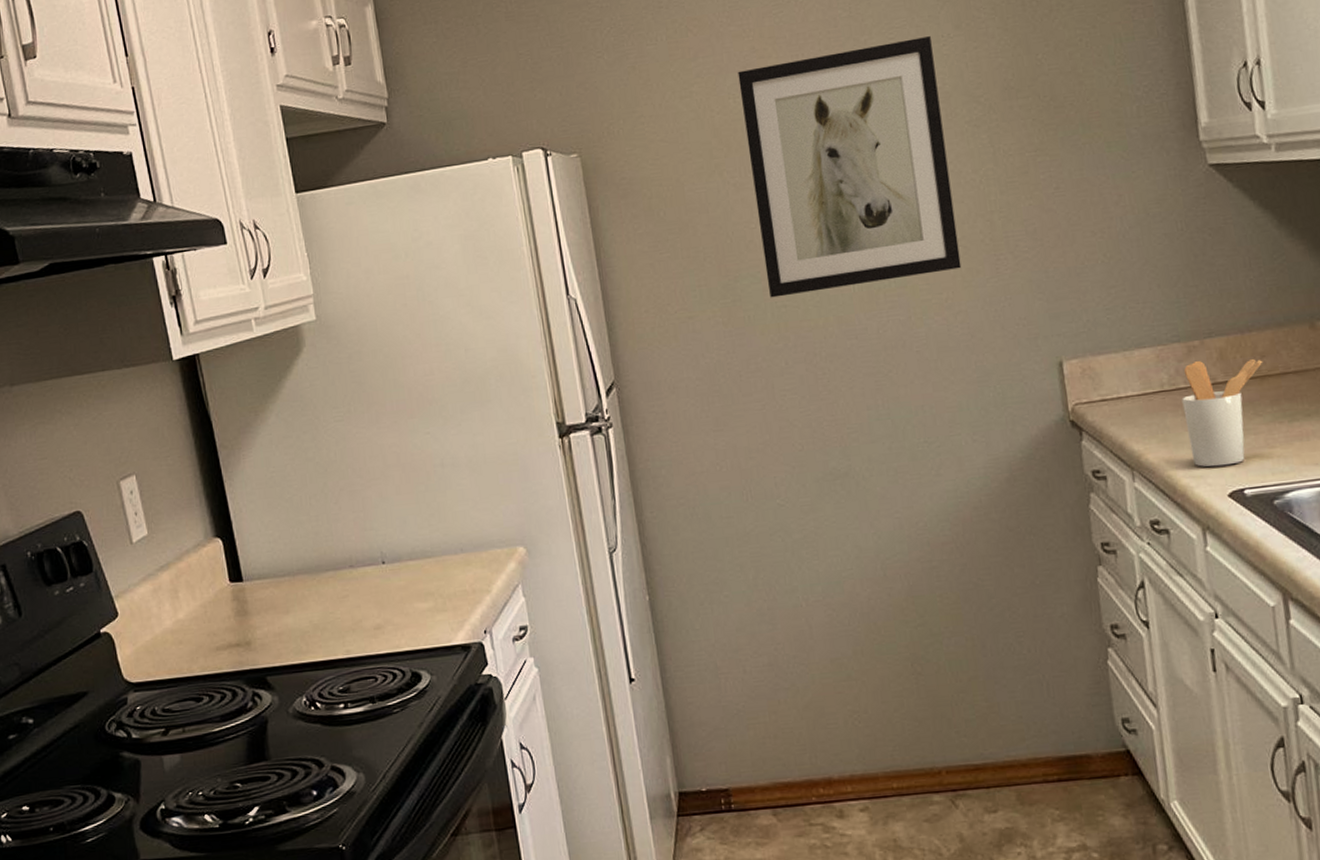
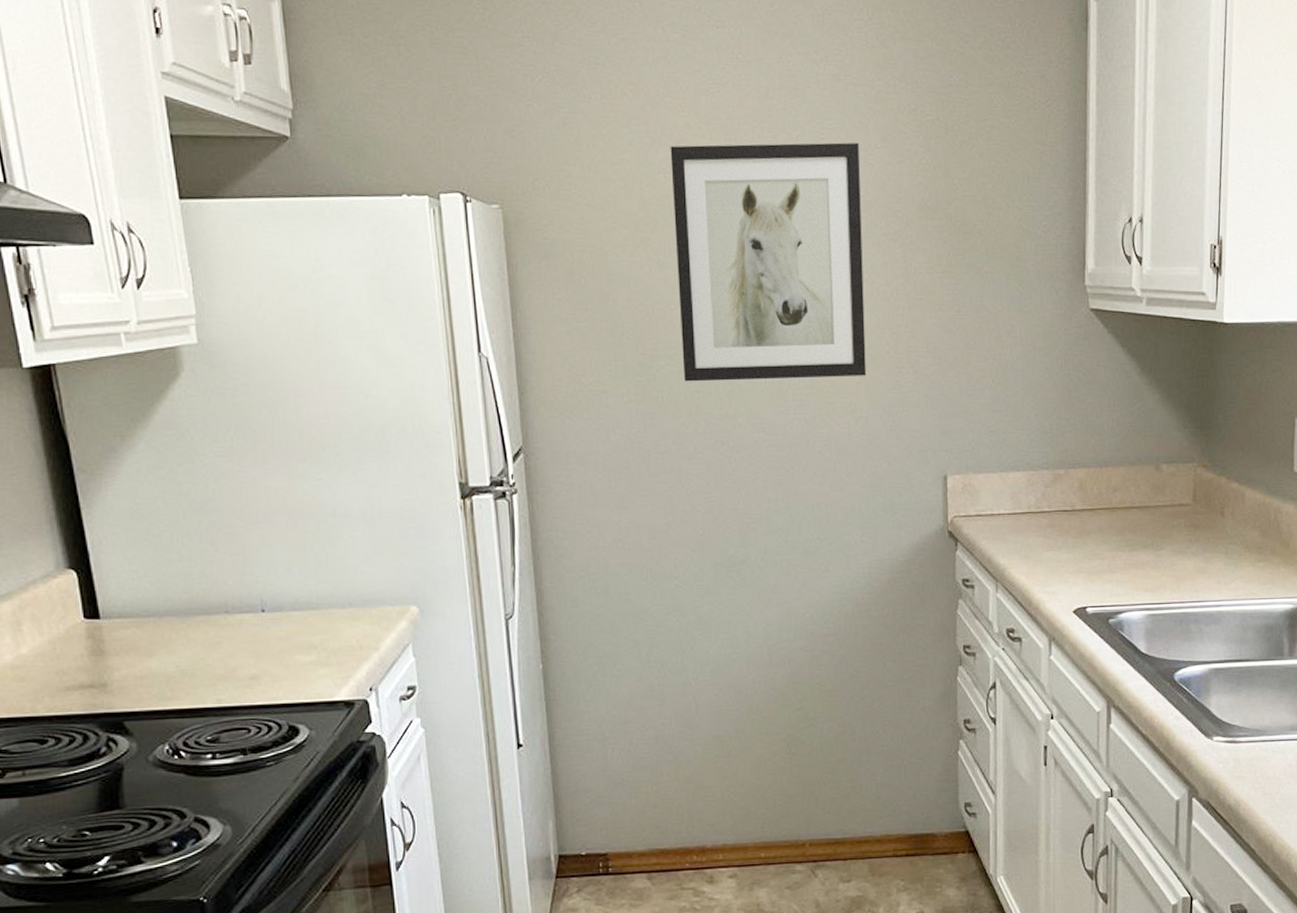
utensil holder: present [1182,358,1263,467] -> none [1044,489,1115,585]

